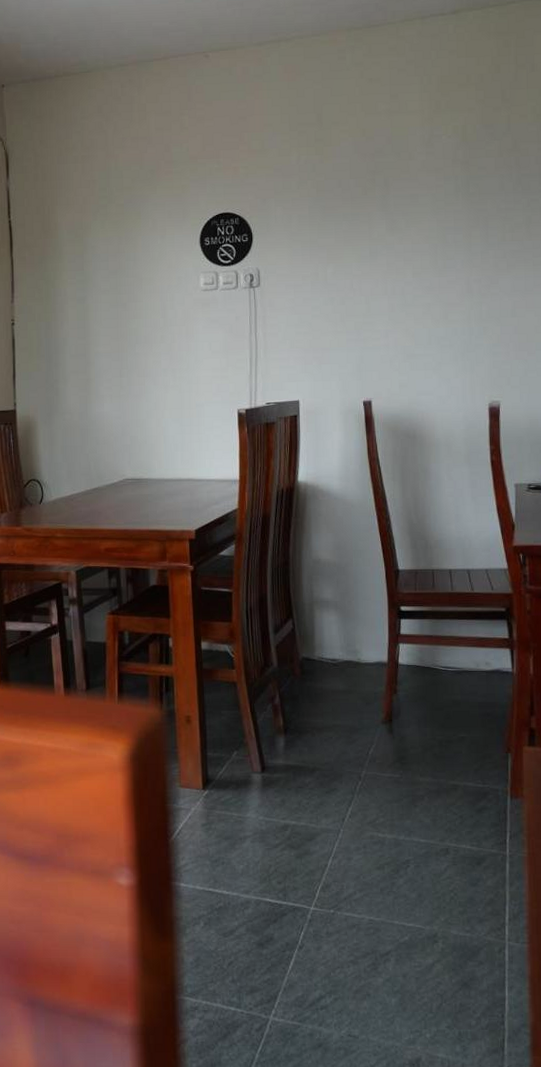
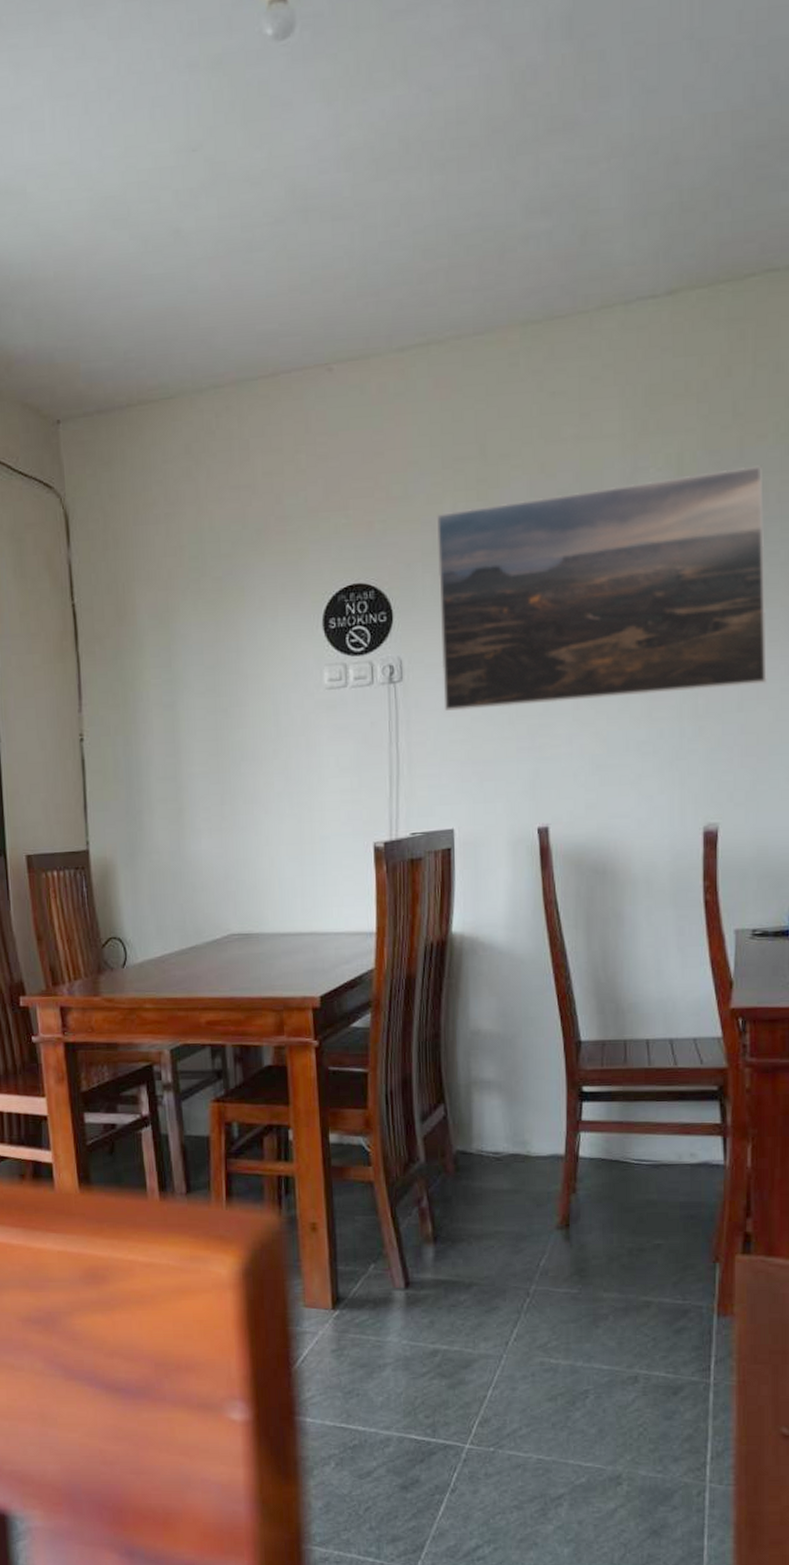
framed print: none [285,136,534,310] -> present [436,465,768,711]

